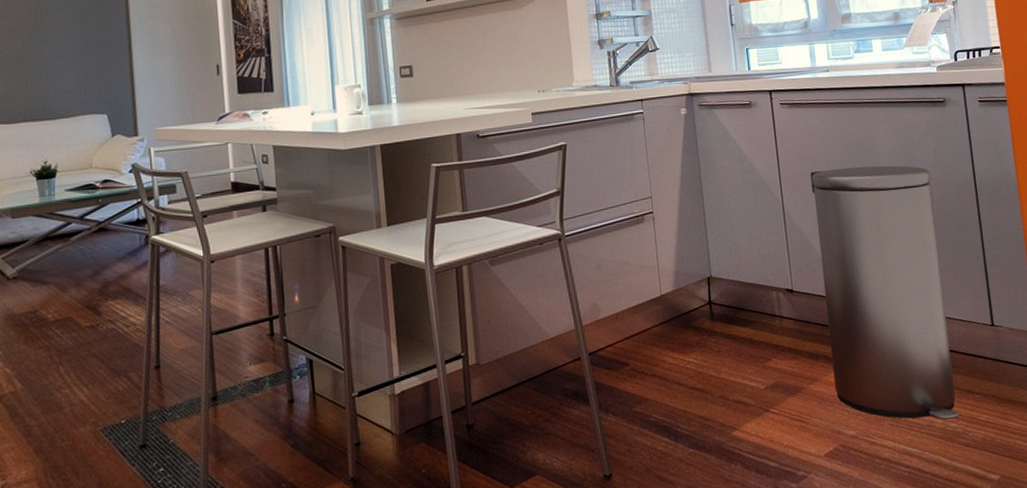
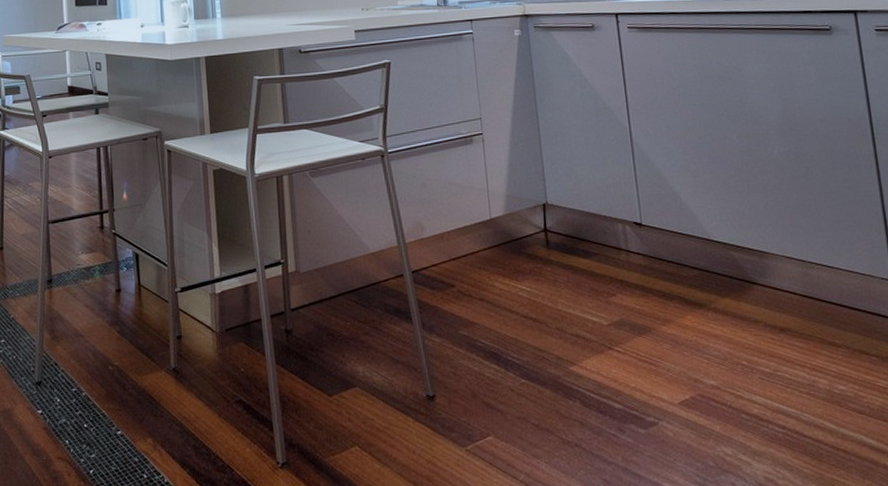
pedal bin: present [810,165,960,420] -> none [663,96,850,380]

